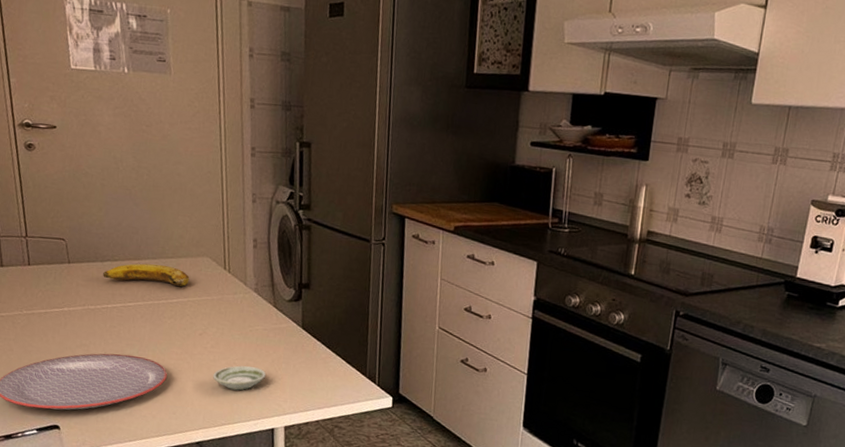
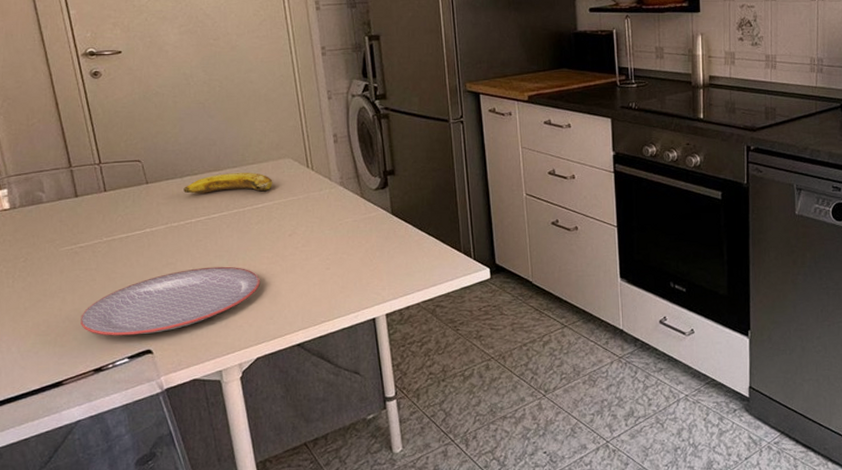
saucer: present [213,365,267,391] -> none [307,260,362,286]

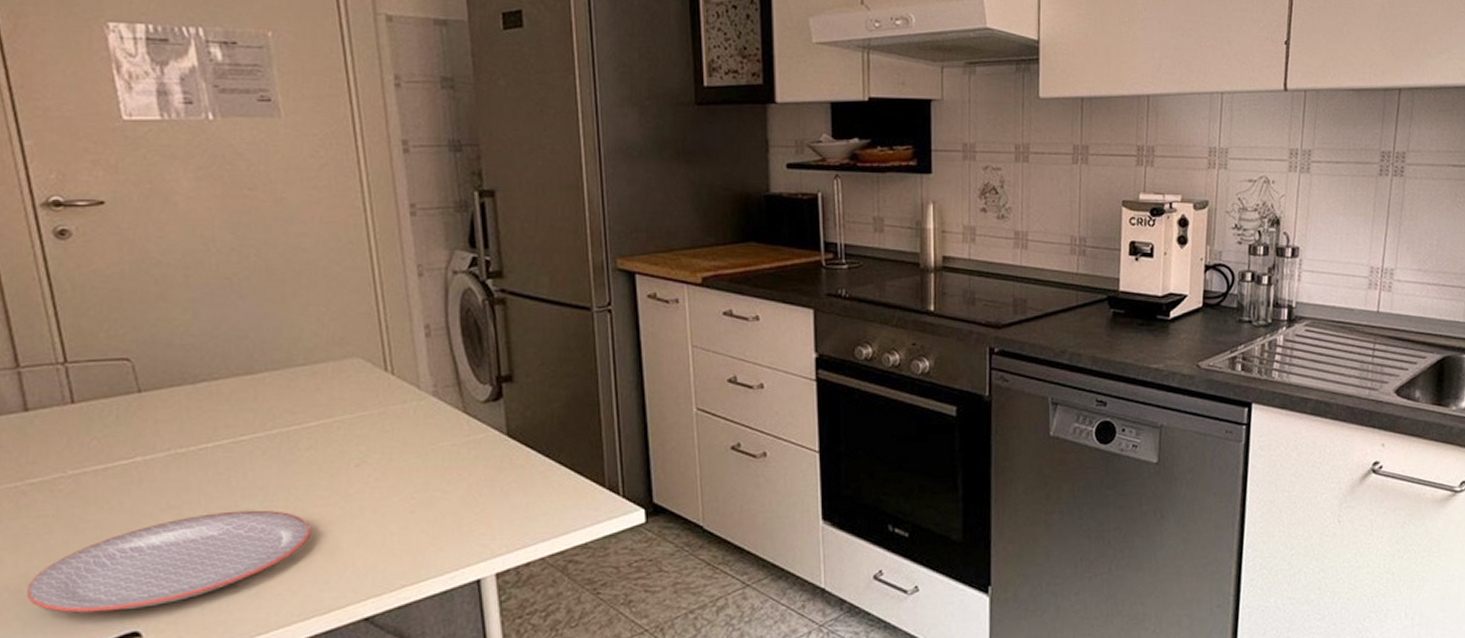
banana: present [184,172,273,194] -> none [196,376,334,407]

